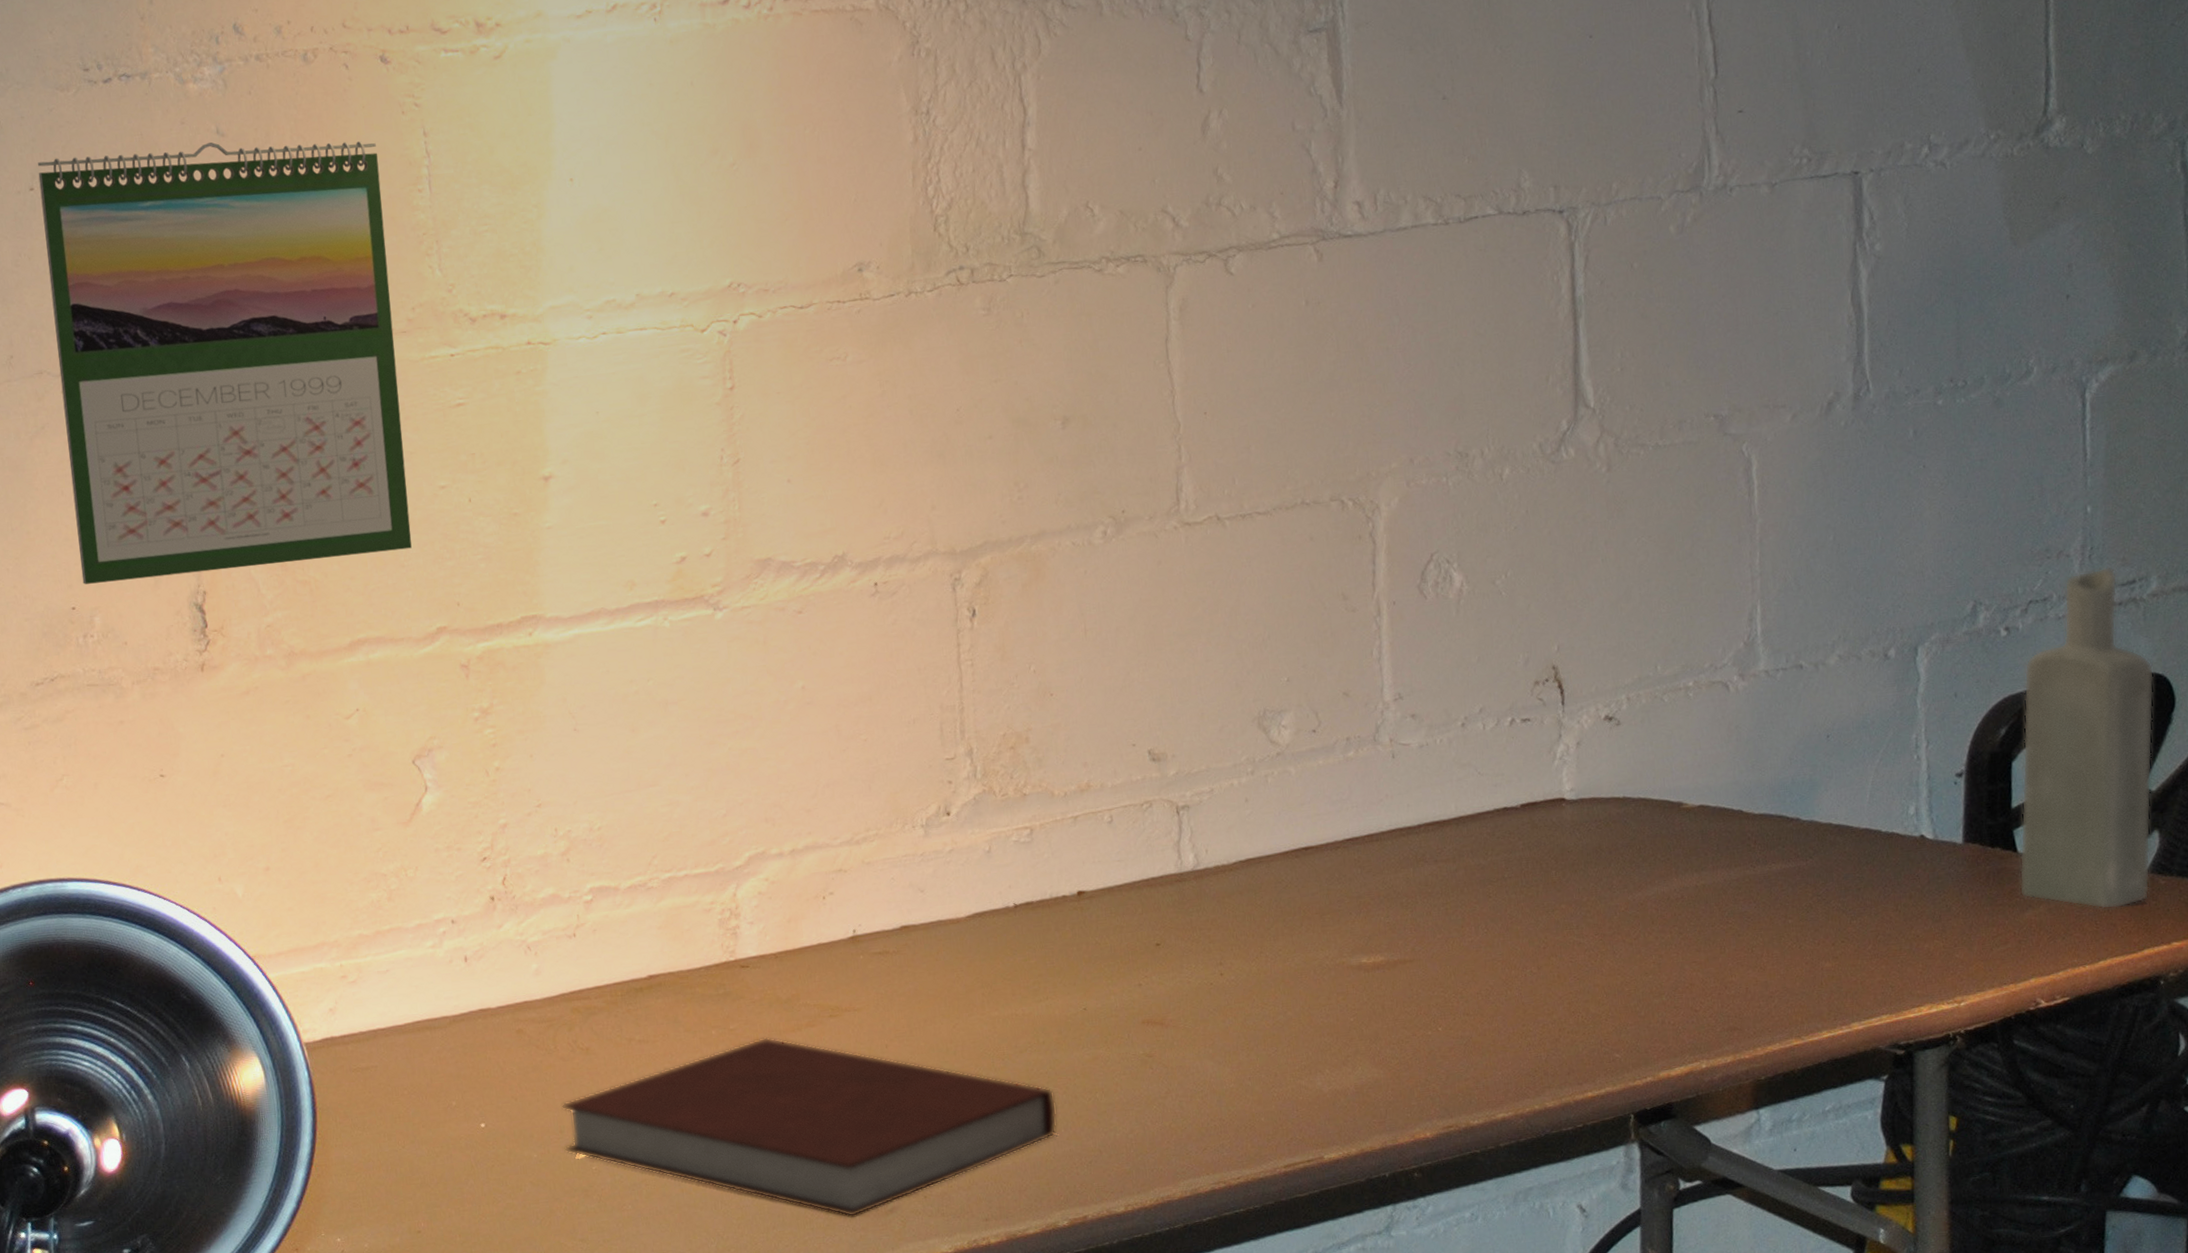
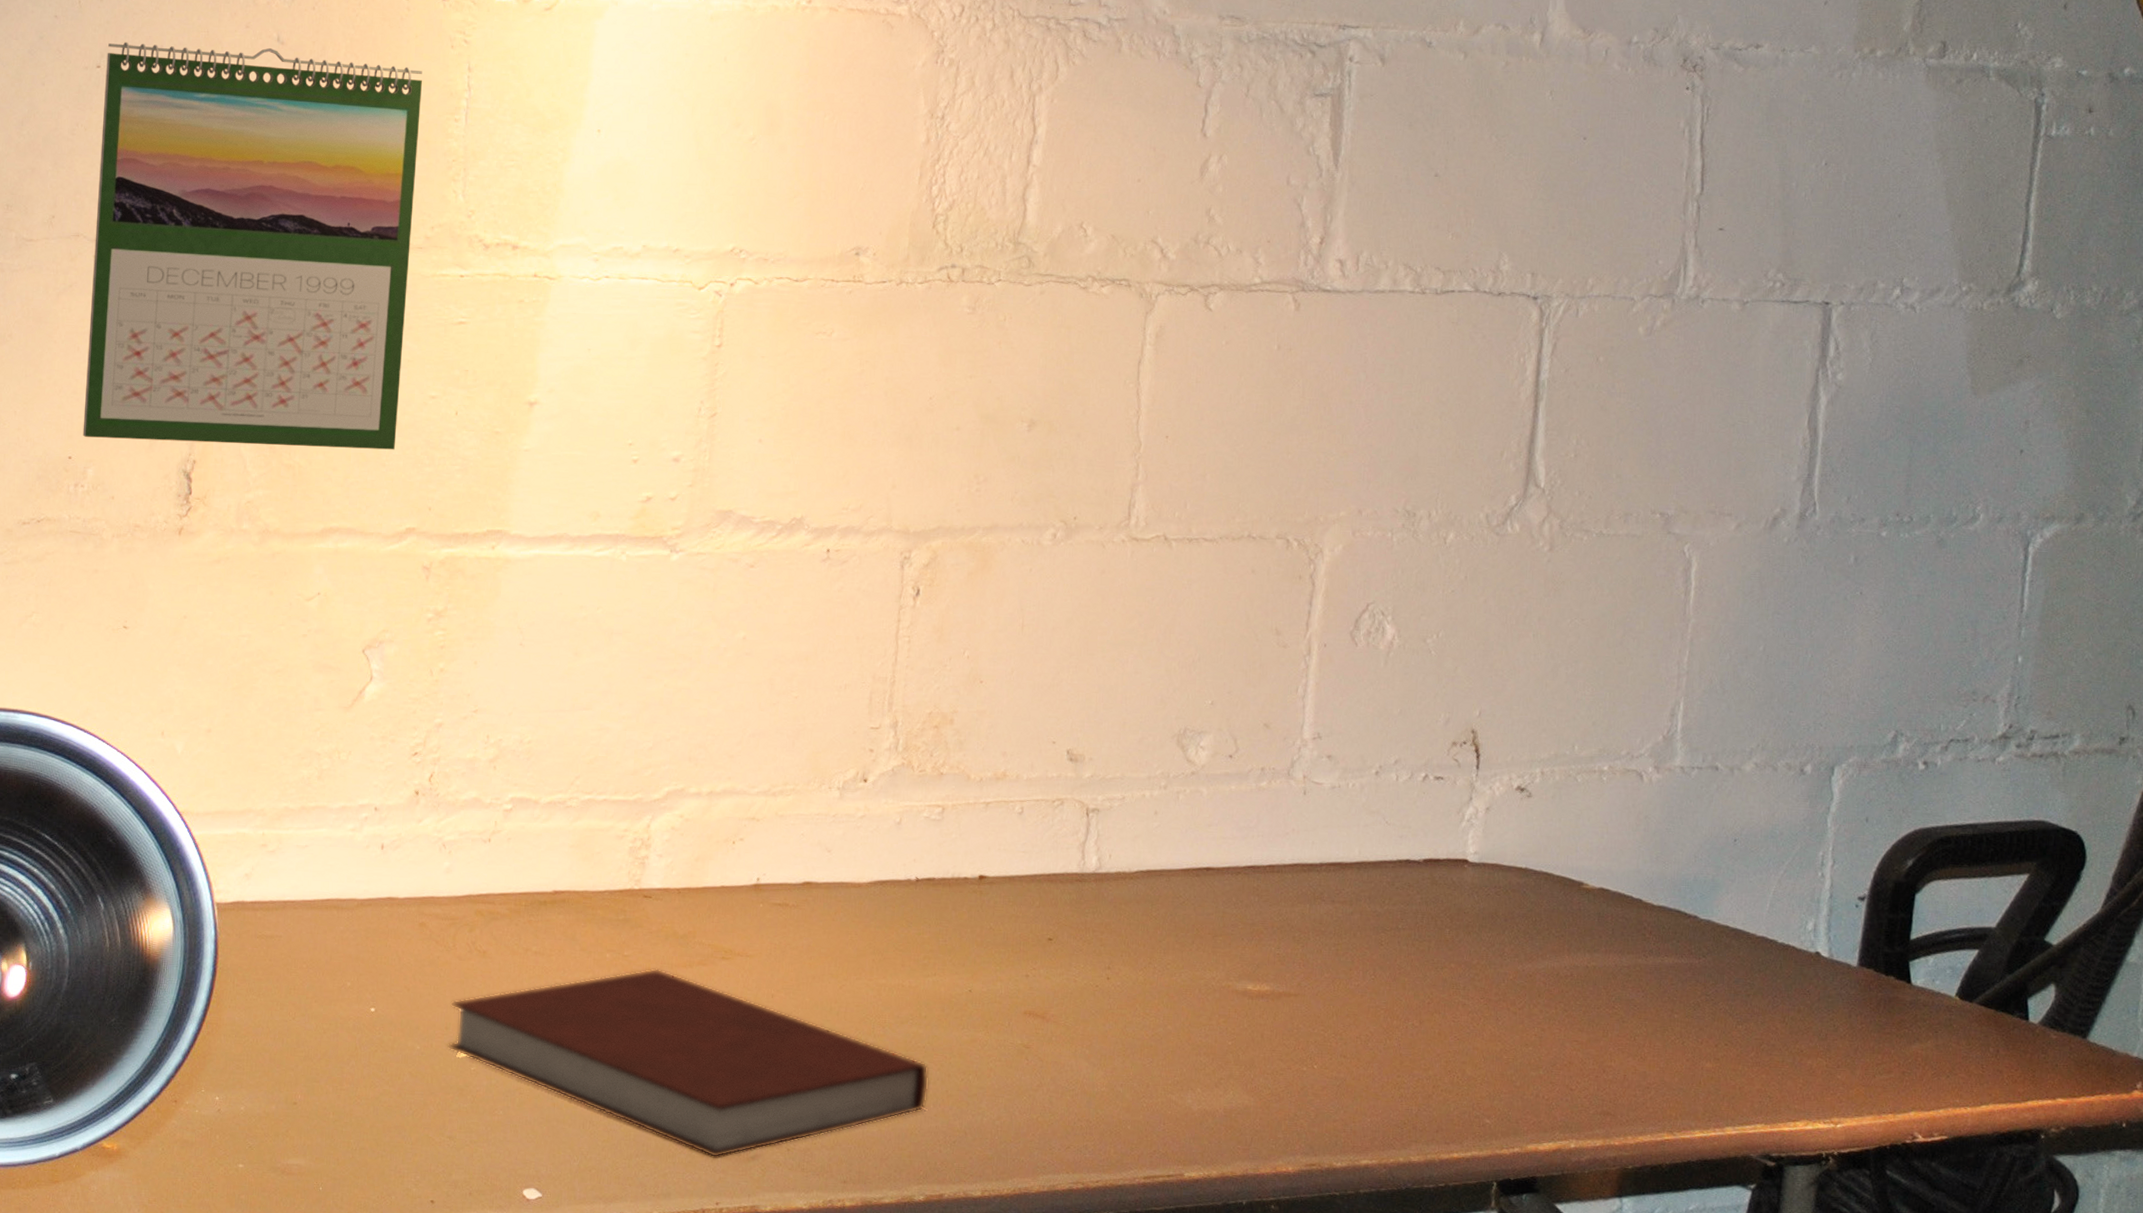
bottle: present [2019,566,2155,910] -> none [1909,717,2068,1056]

